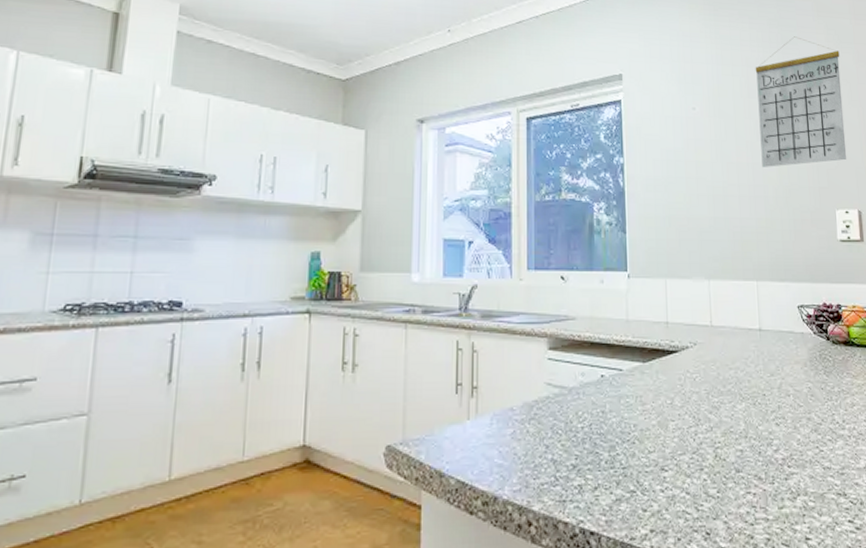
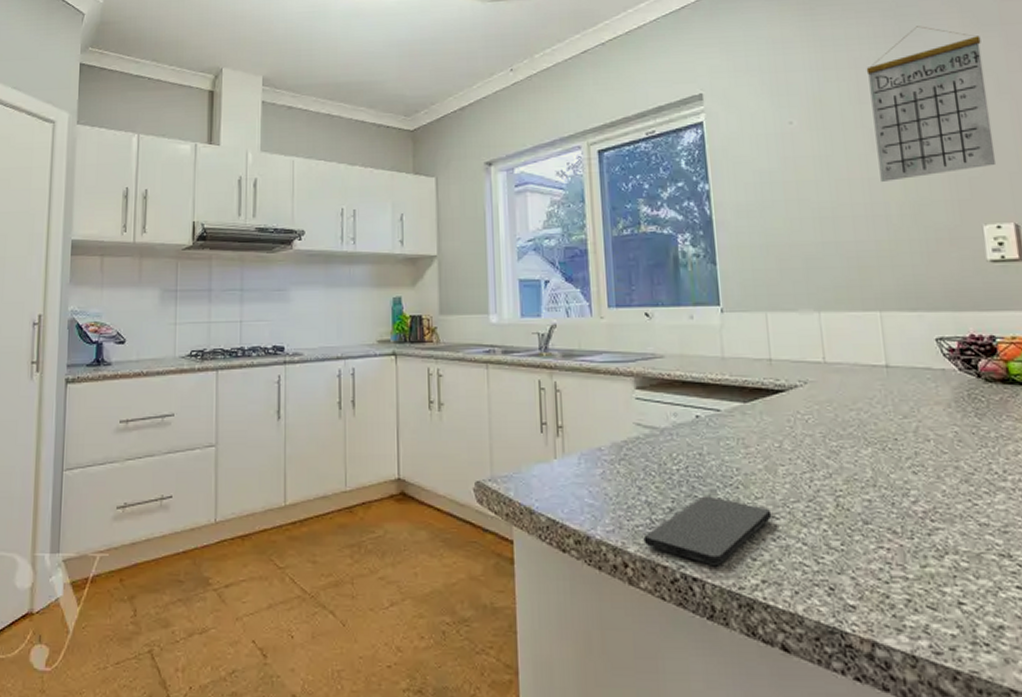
smartphone: none [547,451,662,520] -> present [643,496,772,567]

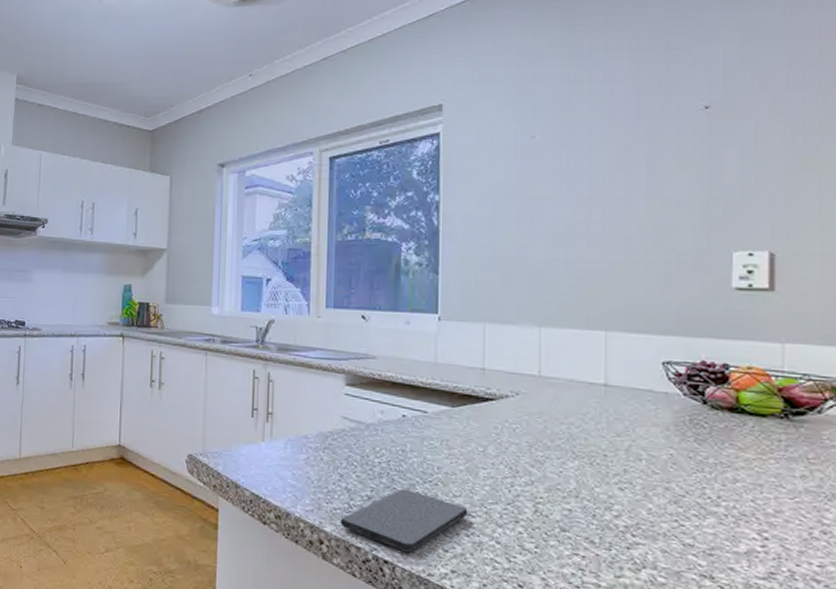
calendar: present [866,26,997,182] -> none [623,39,760,201]

